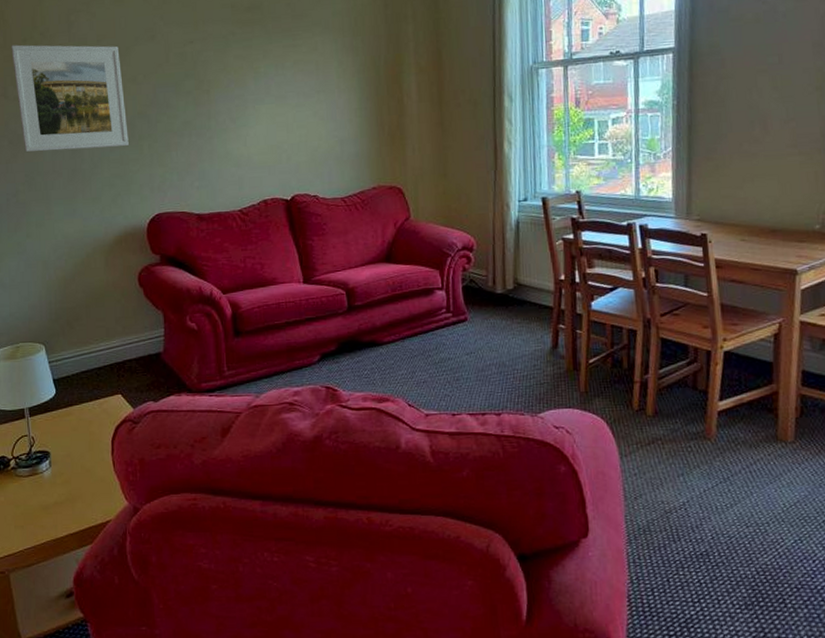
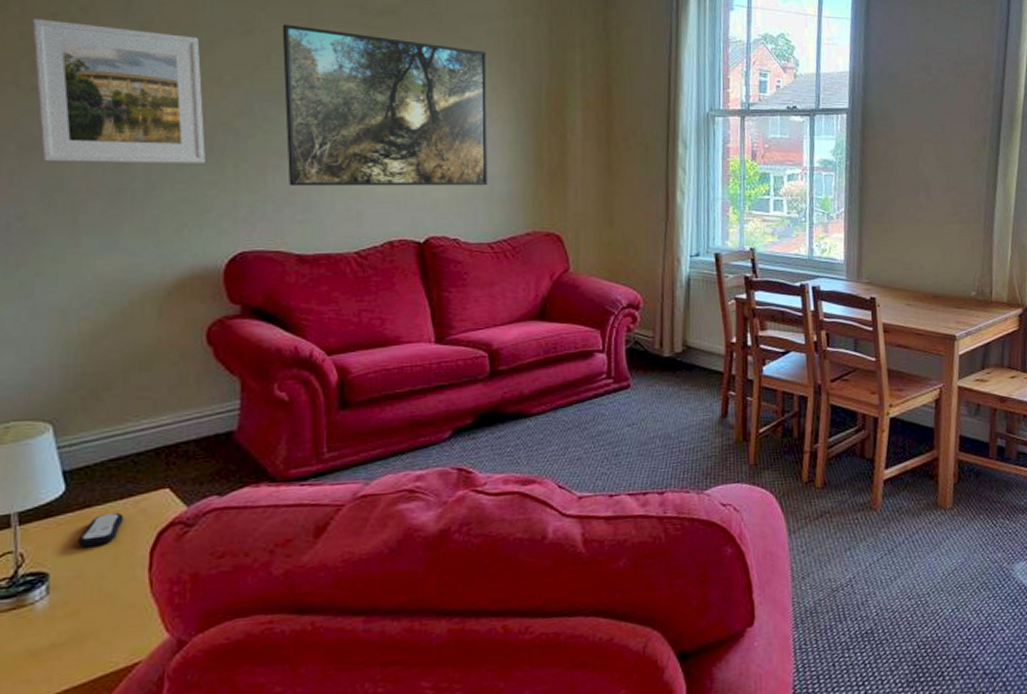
remote control: none [66,410,94,435] -> present [78,512,124,548]
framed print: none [175,27,339,160] -> present [282,24,488,187]

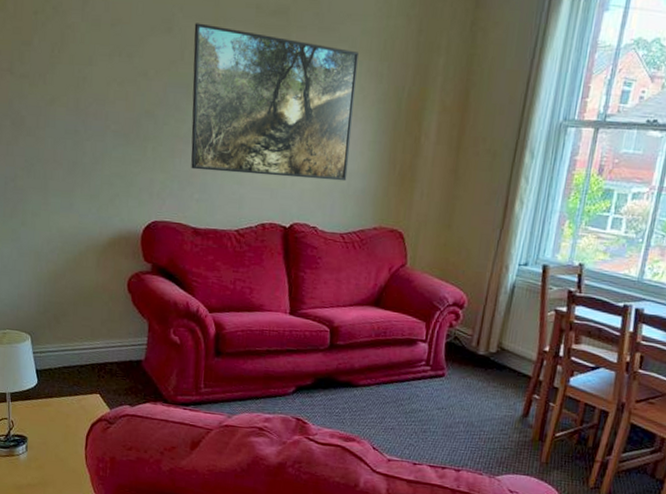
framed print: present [32,18,205,165] -> none [21,16,134,146]
remote control: present [78,512,124,548] -> none [44,404,72,425]

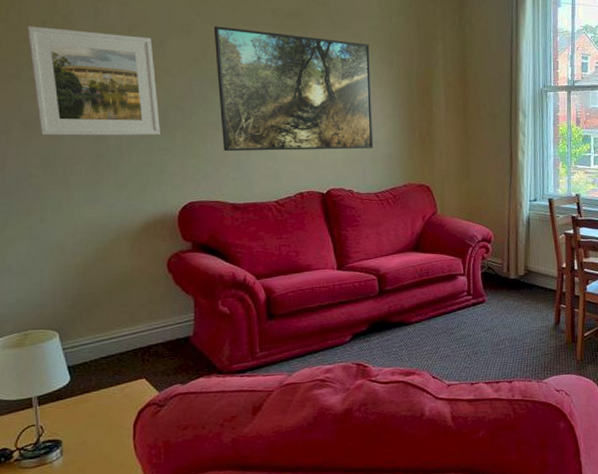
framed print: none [21,16,134,146] -> present [27,26,160,136]

